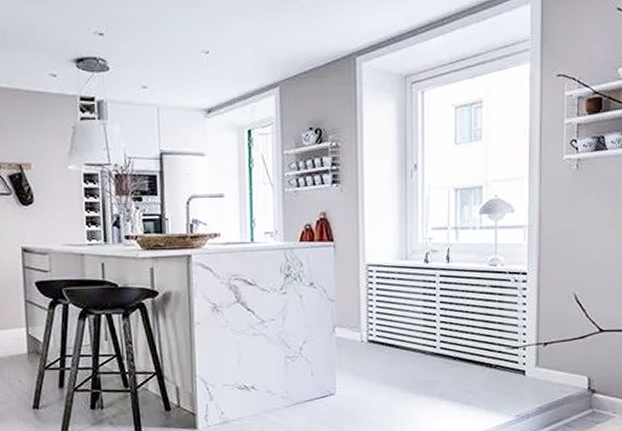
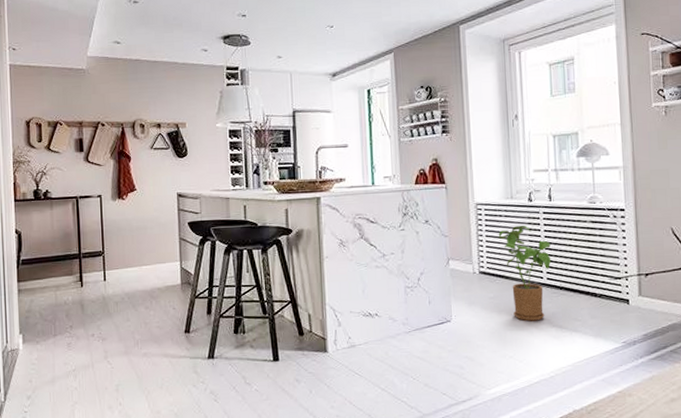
house plant: none [390,289,446,394] -> present [498,225,551,322]

